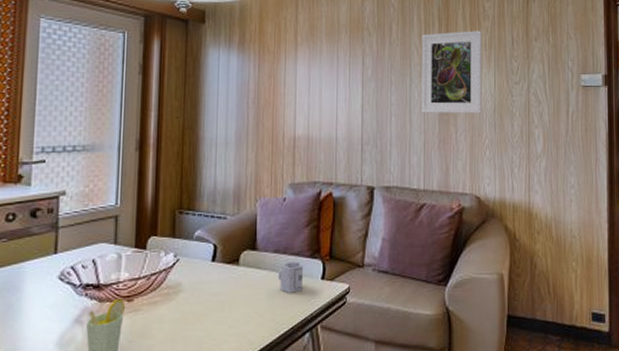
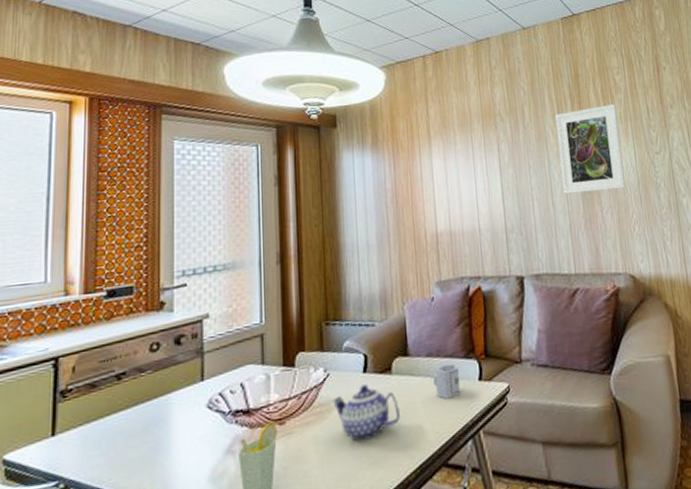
teapot: none [180,273,243,324] -> present [332,384,400,442]

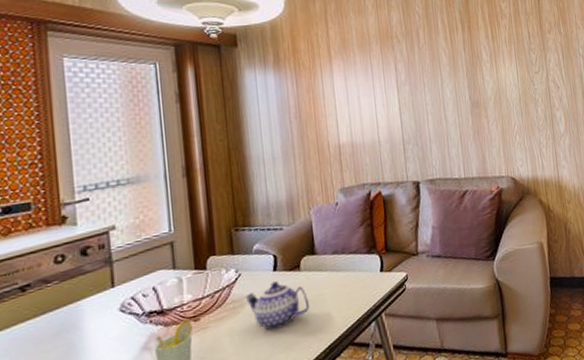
cup: present [433,363,460,399] -> none [339,258,364,289]
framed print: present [555,104,626,194] -> none [447,29,509,109]

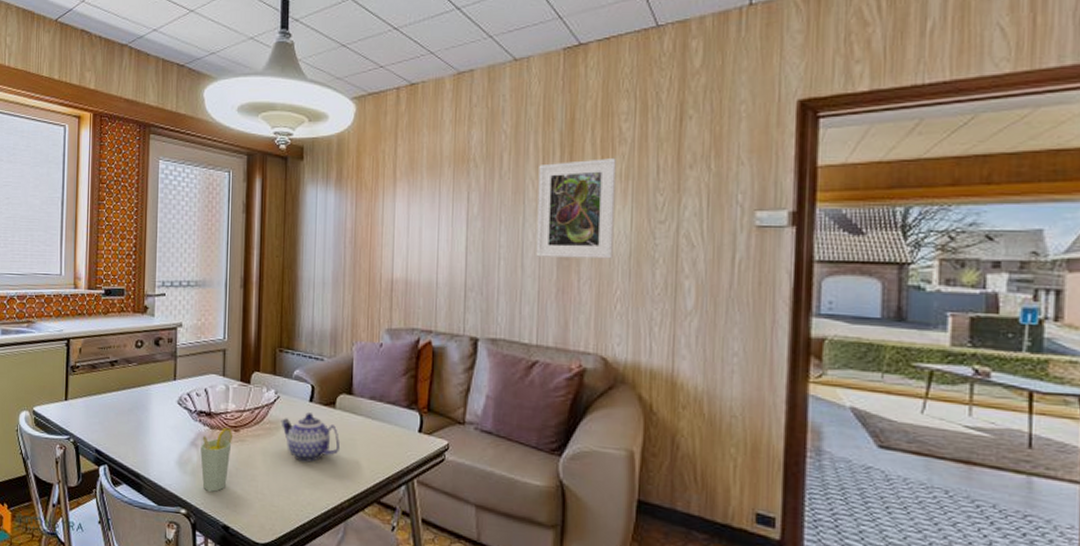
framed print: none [447,29,509,109] -> present [536,158,616,259]

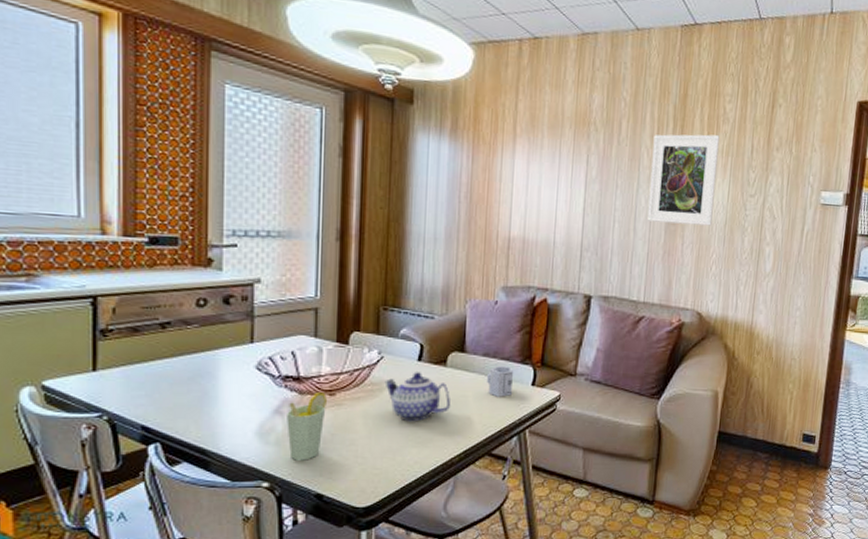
cup: none [374,410,399,443] -> present [487,366,513,397]

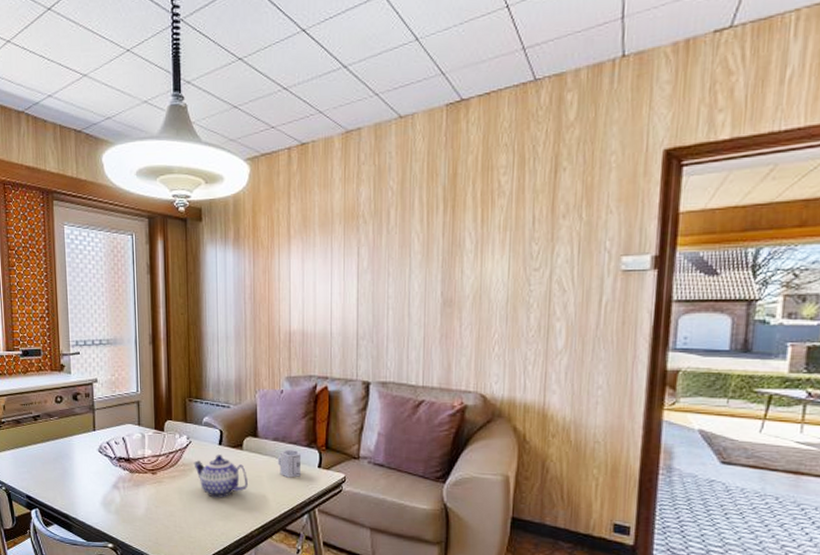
cup: present [287,392,328,461] -> none [122,471,151,528]
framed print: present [647,134,720,226] -> none [422,211,495,306]

